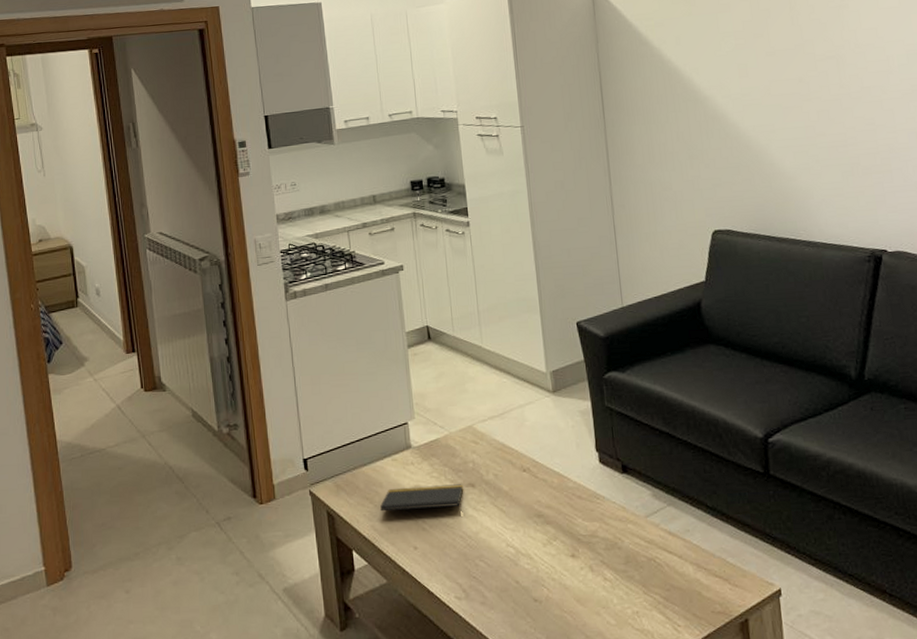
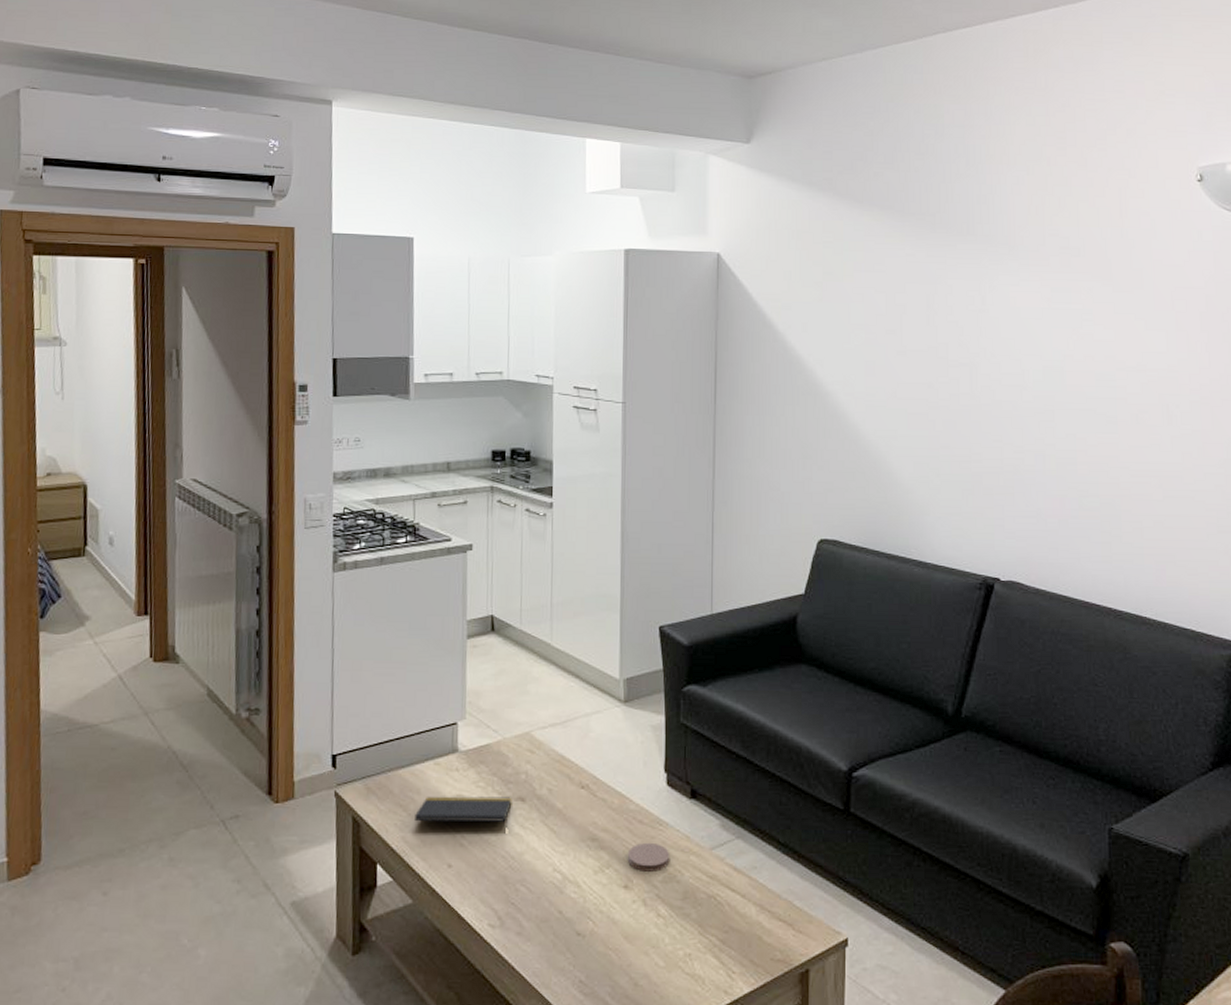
coaster: none [571,514,609,541] -> present [627,842,669,872]

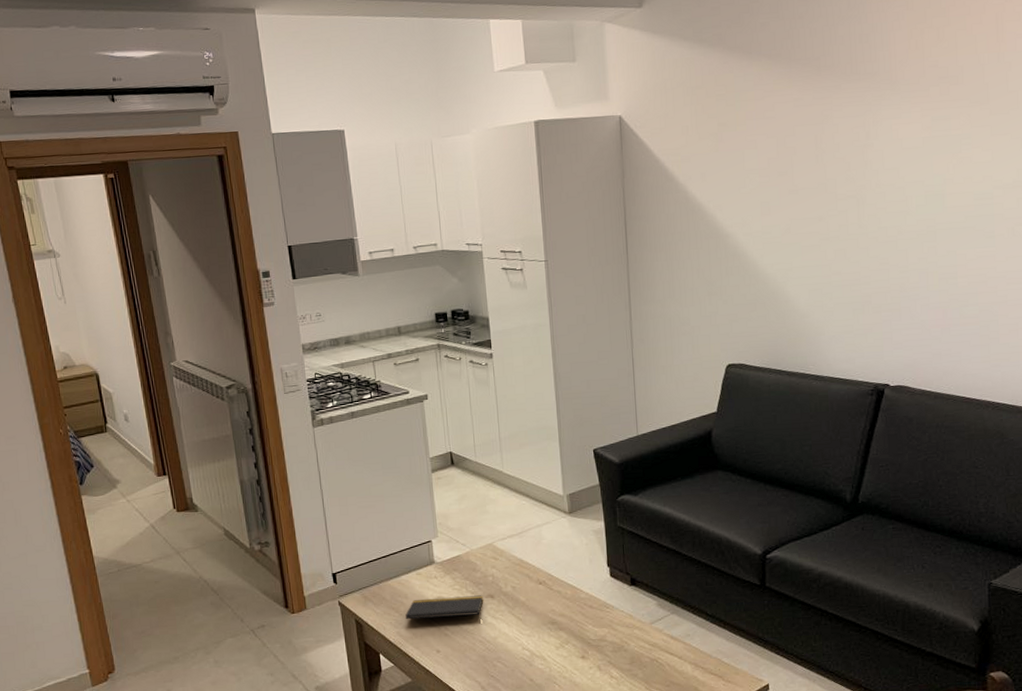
coaster: present [627,842,669,872] -> none [582,622,617,645]

